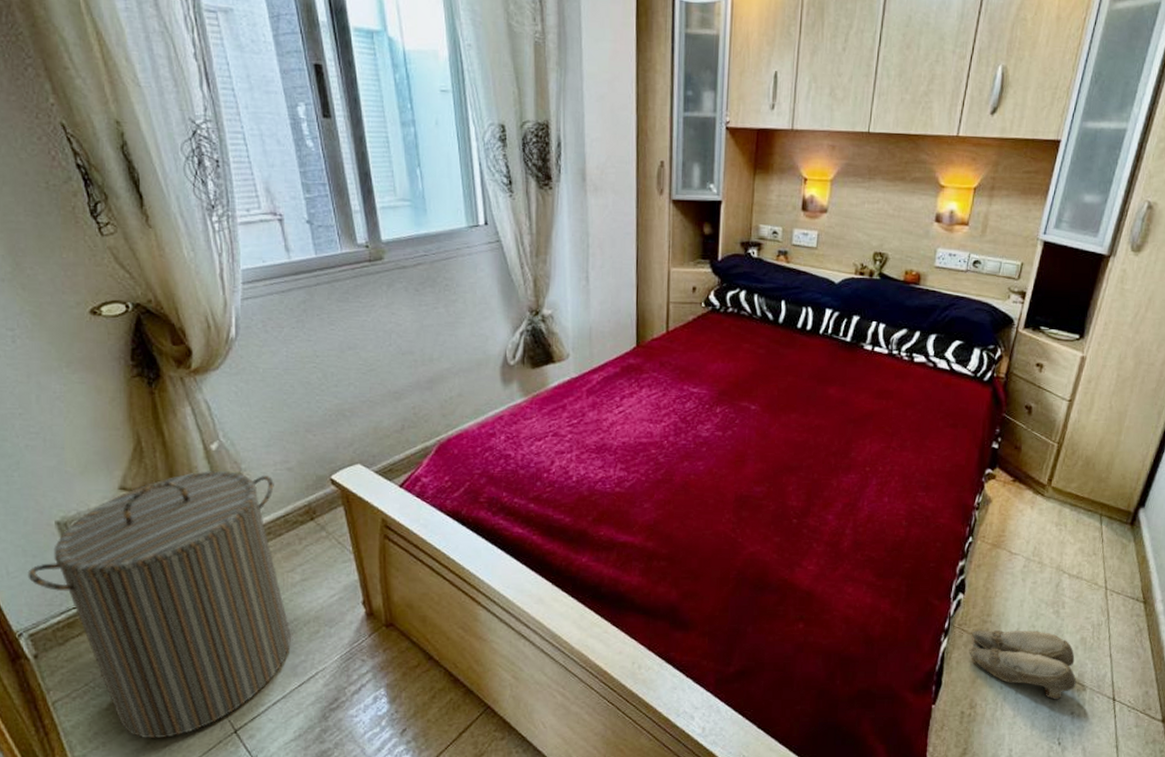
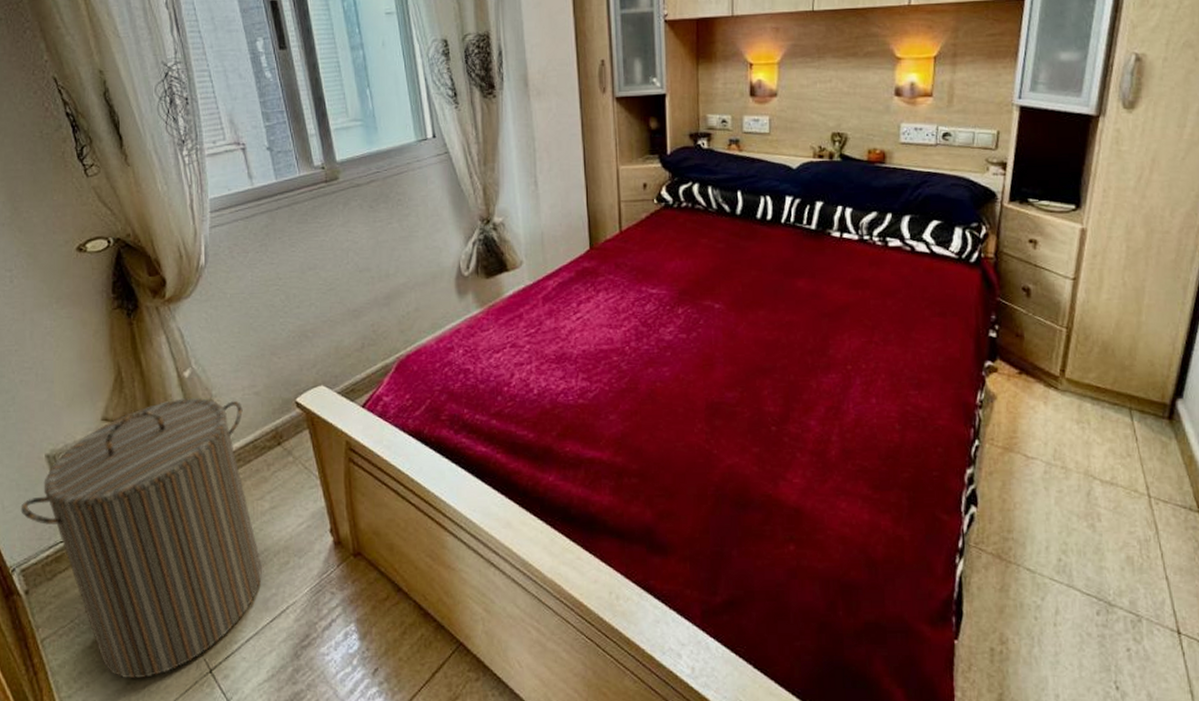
slippers: present [969,629,1077,700] -> none [991,548,1128,633]

